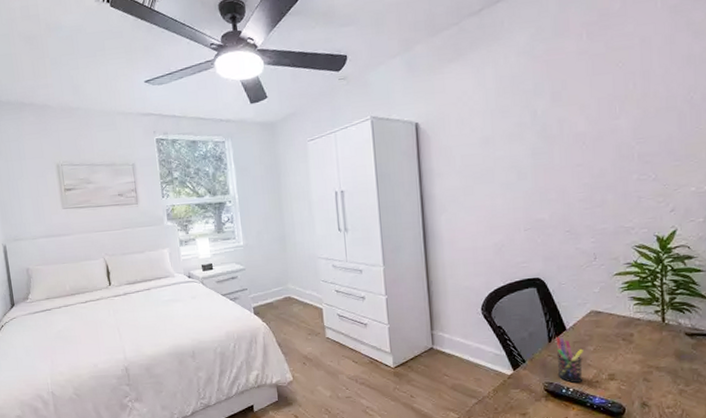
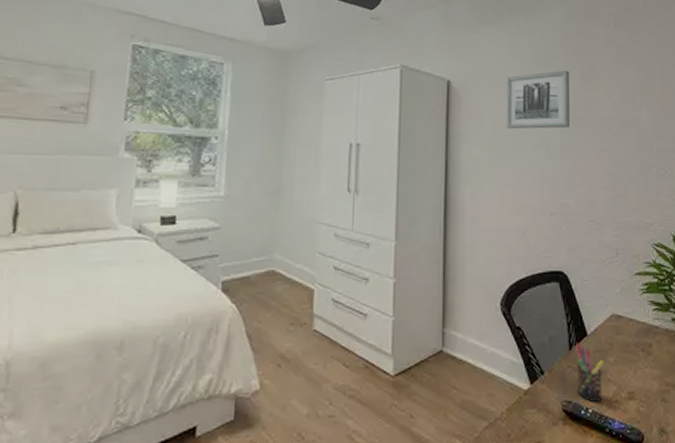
wall art: none [472,92,541,159] -> present [506,70,570,129]

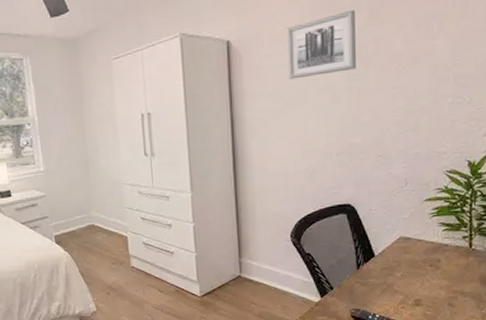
pen holder: present [576,344,604,403] -> none [364,264,391,310]

